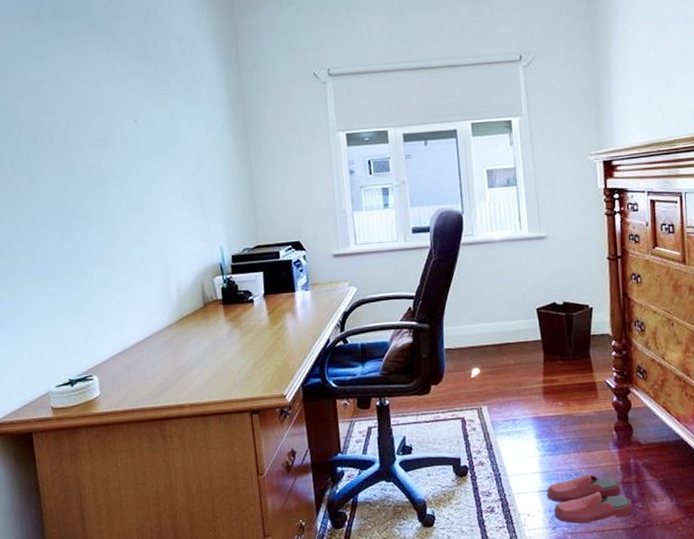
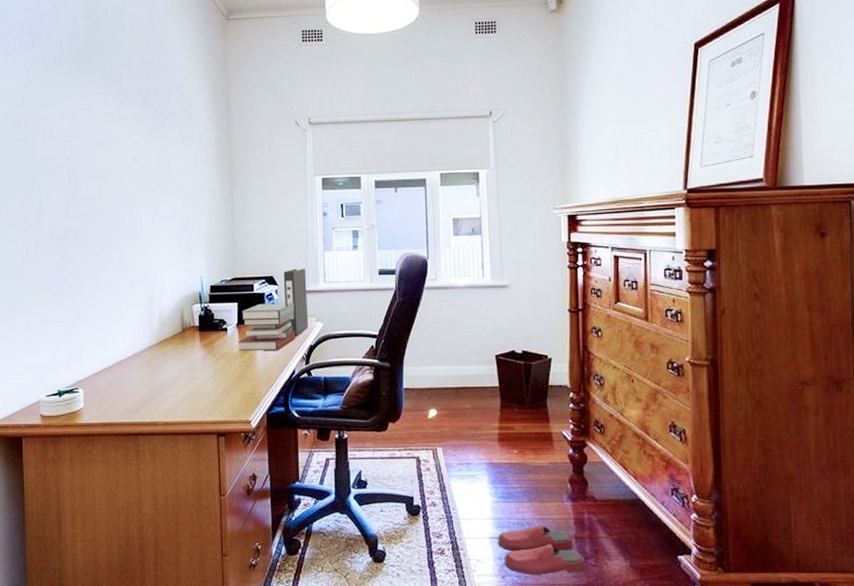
books: none [266,268,328,323] -> present [238,303,295,352]
binder: none [310,231,342,304] -> present [283,268,309,337]

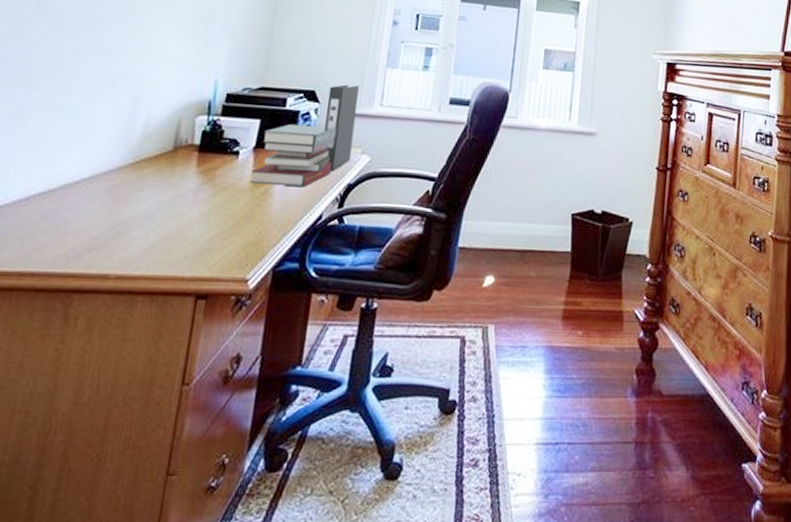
slippers: present [498,524,585,575] -> none [545,425,642,491]

